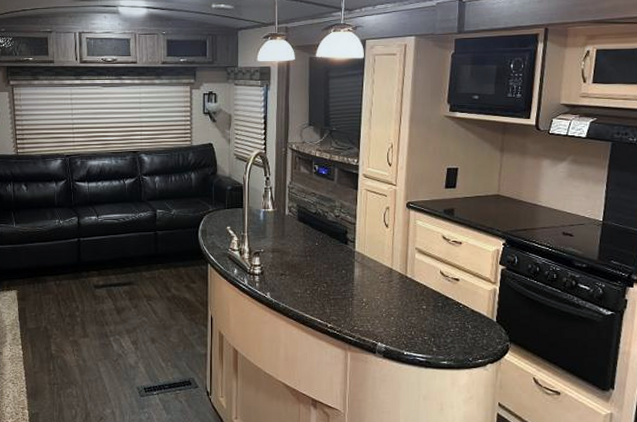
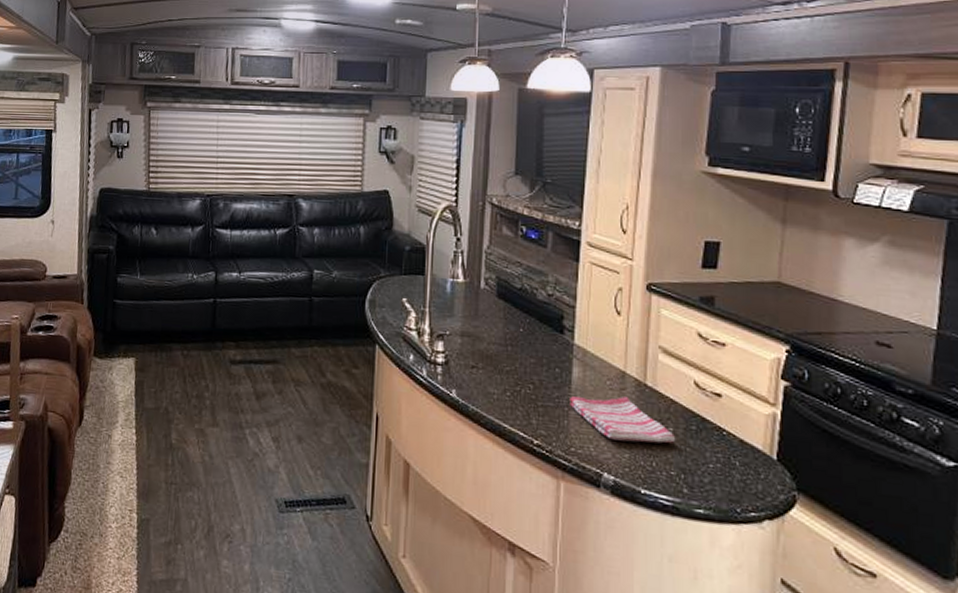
dish towel: none [353,287,428,319] -> present [570,396,676,444]

